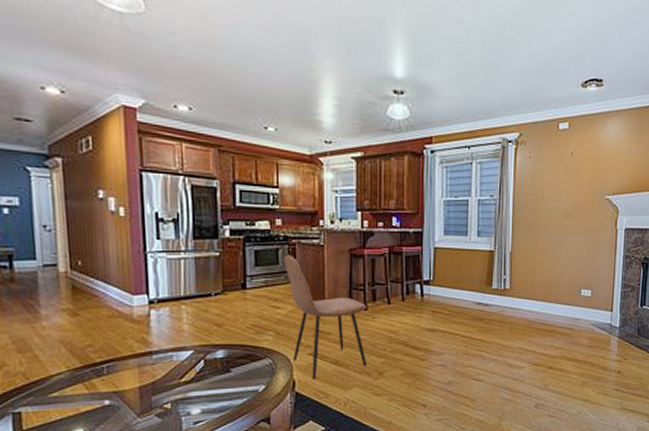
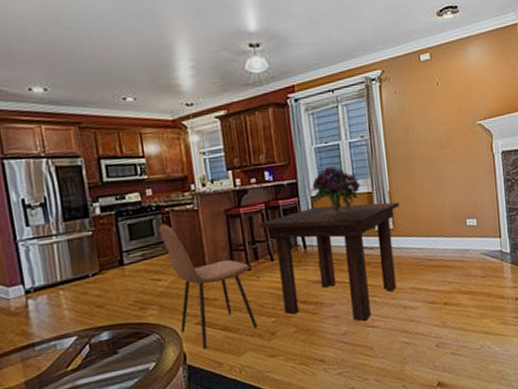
dining table: none [381,257,518,374] -> present [259,202,399,322]
bouquet: none [435,221,484,267] -> present [311,166,361,213]

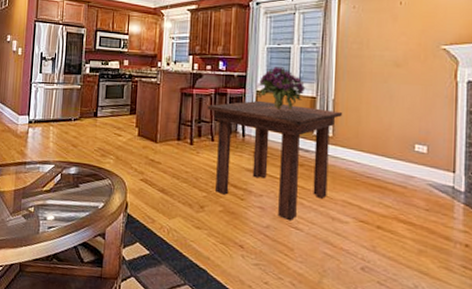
chair: present [158,224,257,350] -> none [127,90,193,204]

